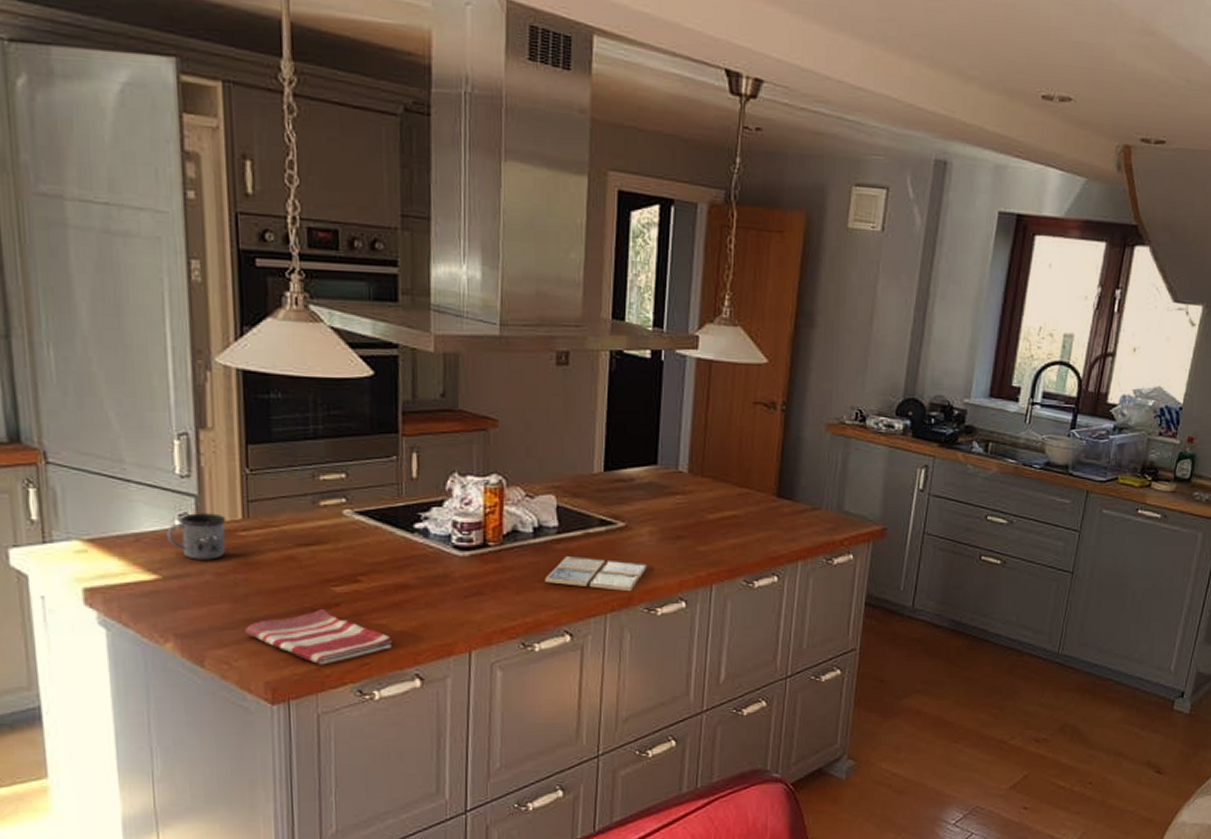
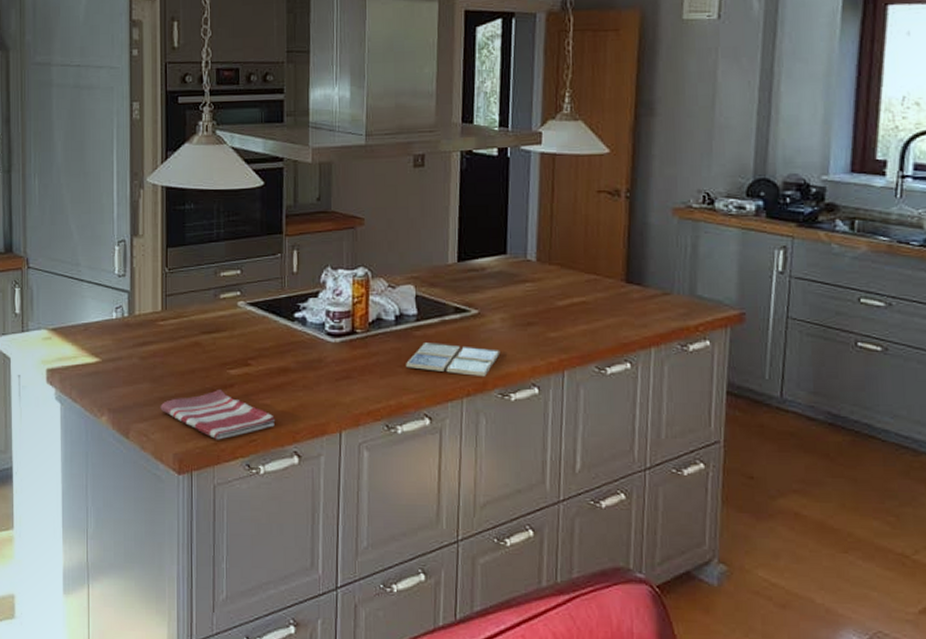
mug: present [167,513,227,560] -> none [107,306,150,345]

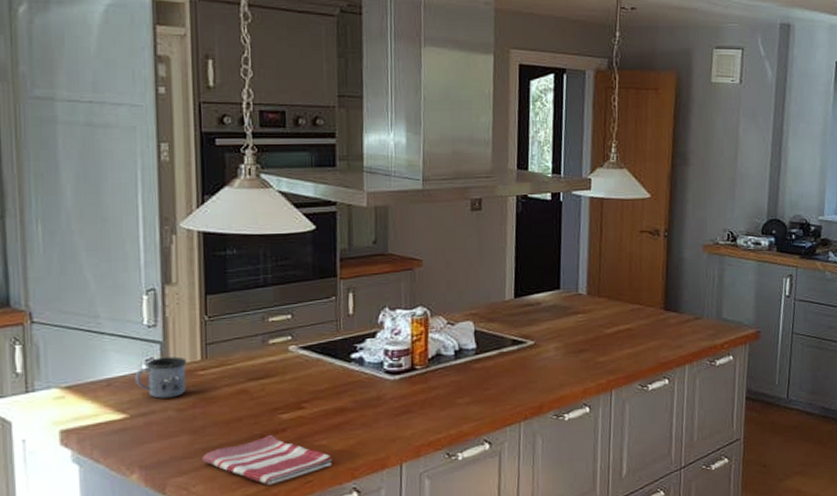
mug: none [107,306,150,345] -> present [135,356,188,399]
drink coaster: present [406,343,500,377] -> none [466,373,555,402]

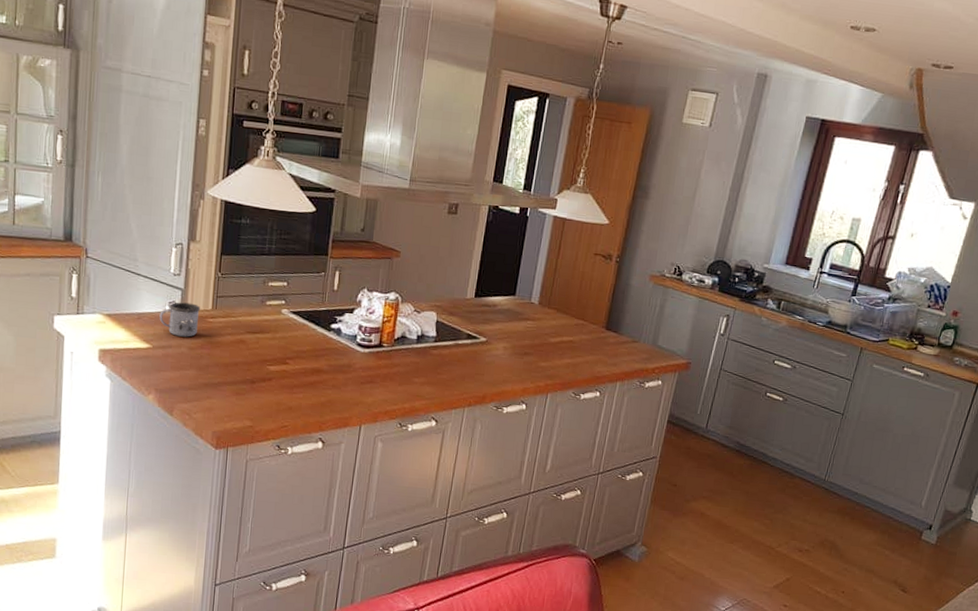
dish towel: present [202,435,333,485] -> none [203,382,306,424]

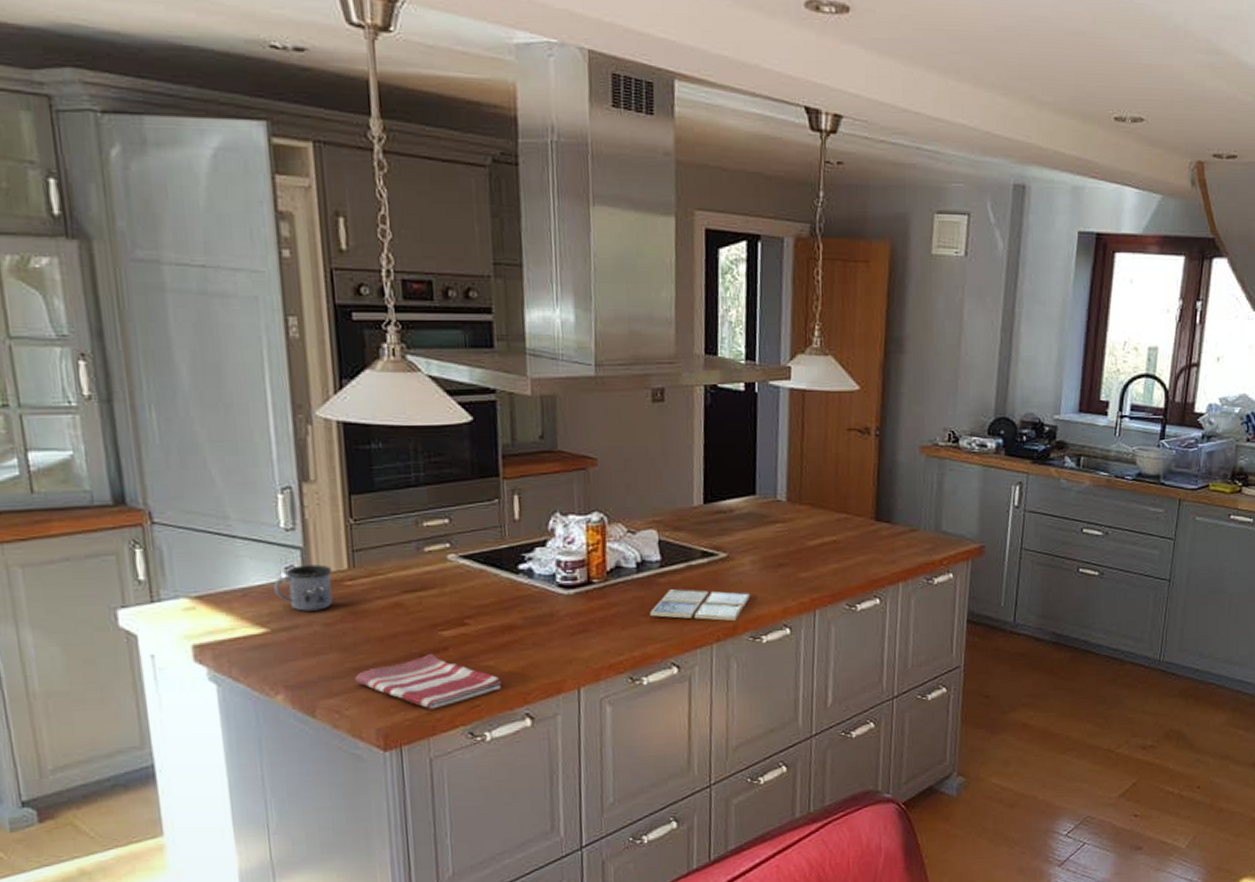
dish towel: none [203,382,306,424] -> present [354,654,502,710]
drink coaster: none [422,360,500,393] -> present [650,589,751,622]

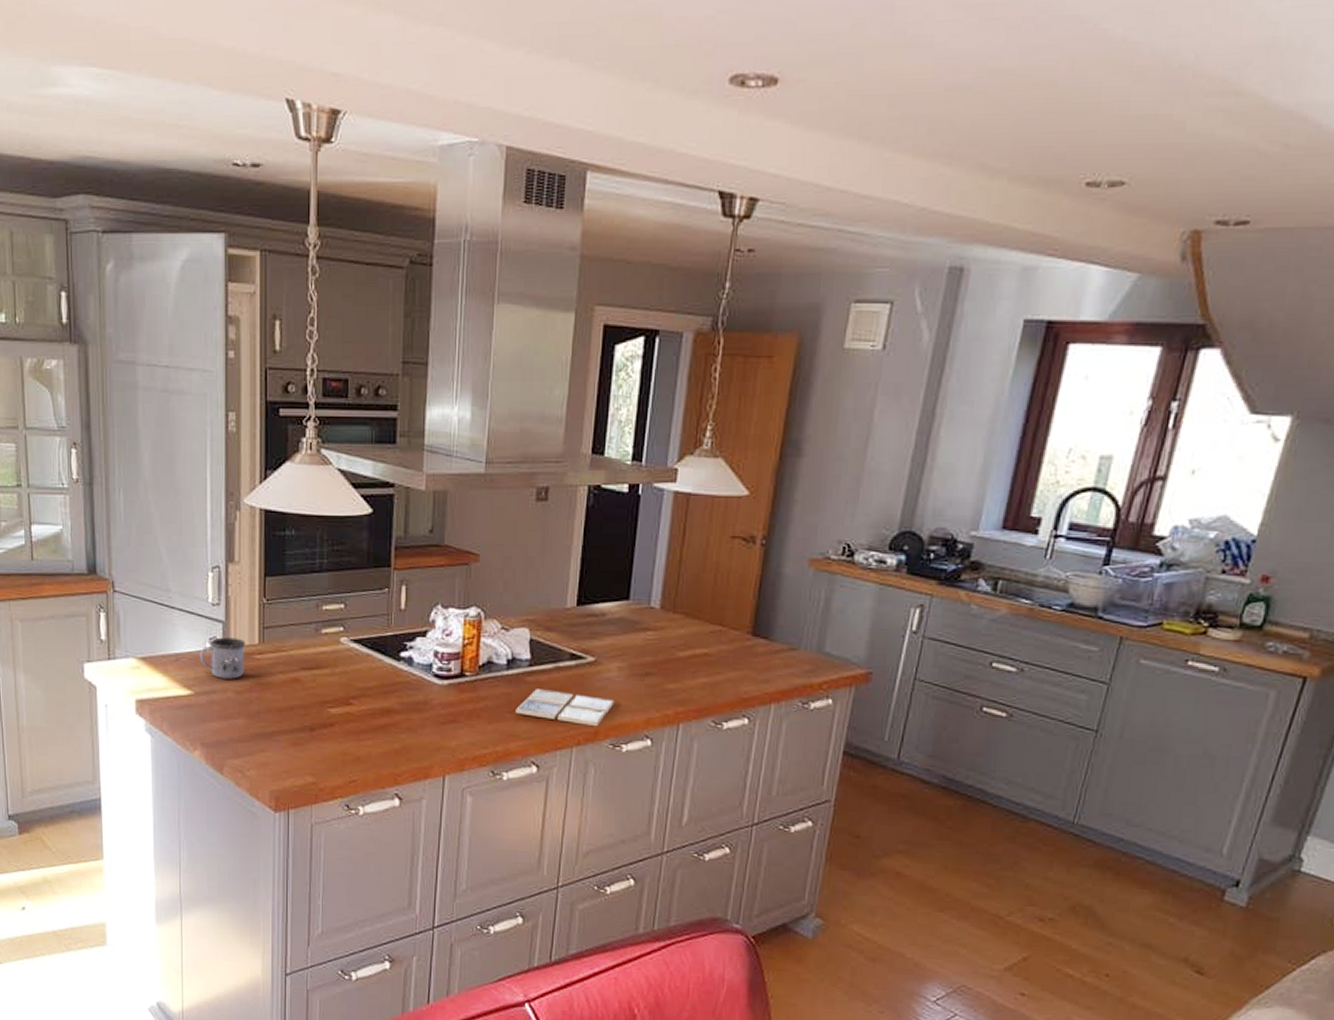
dish towel: present [354,654,502,710] -> none [256,728,377,780]

